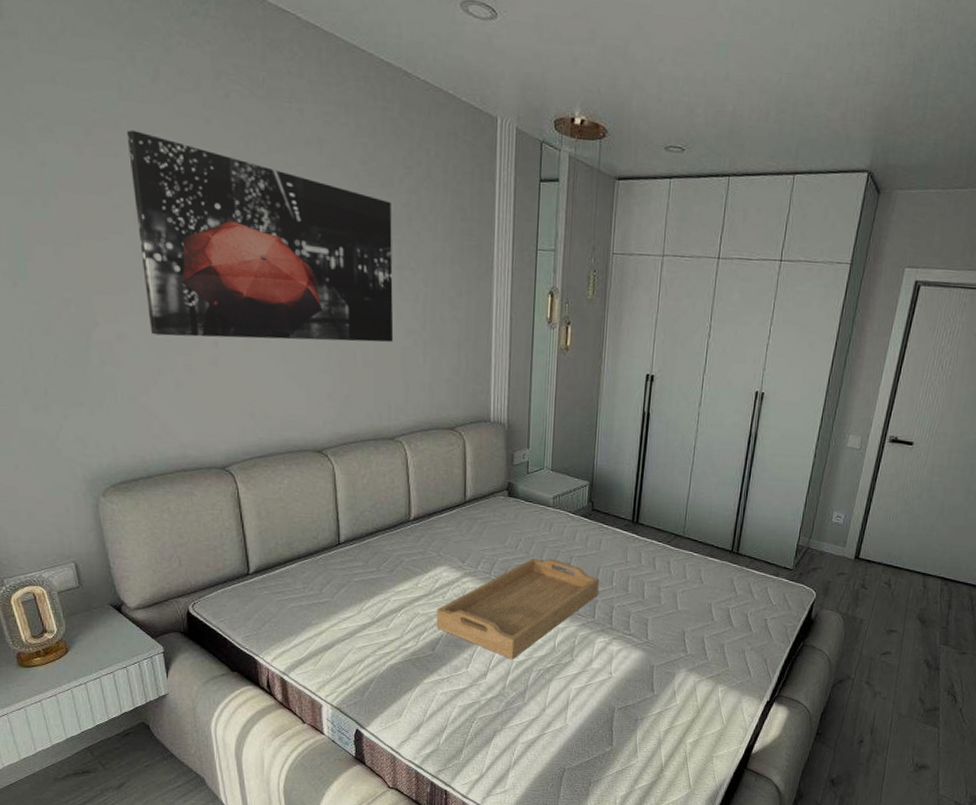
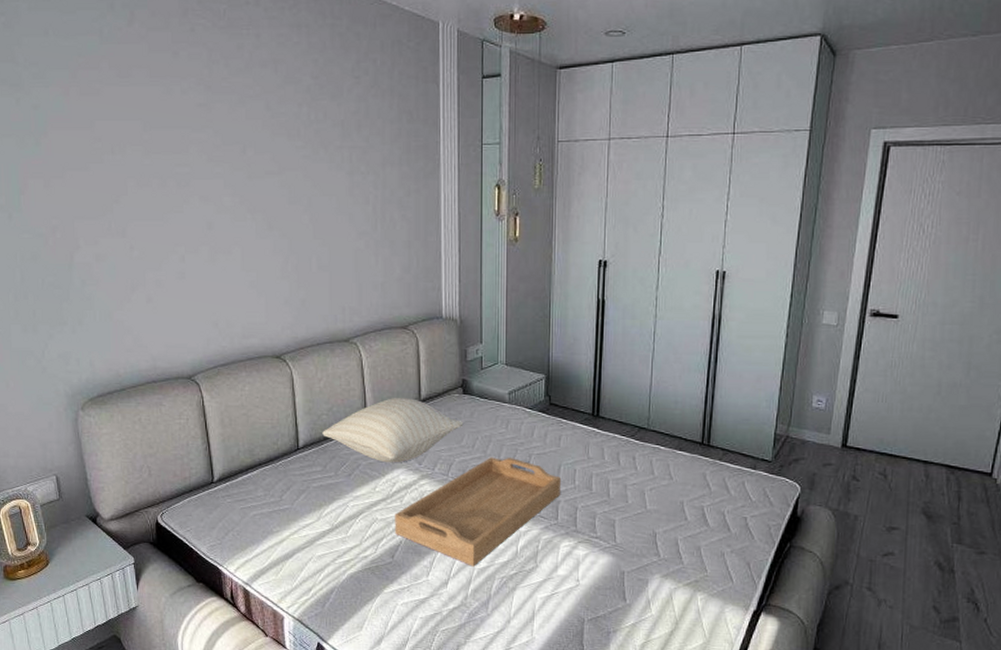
wall art: present [126,130,394,342] -> none [106,69,346,254]
pillow: none [365,497,508,561] -> present [322,397,464,463]

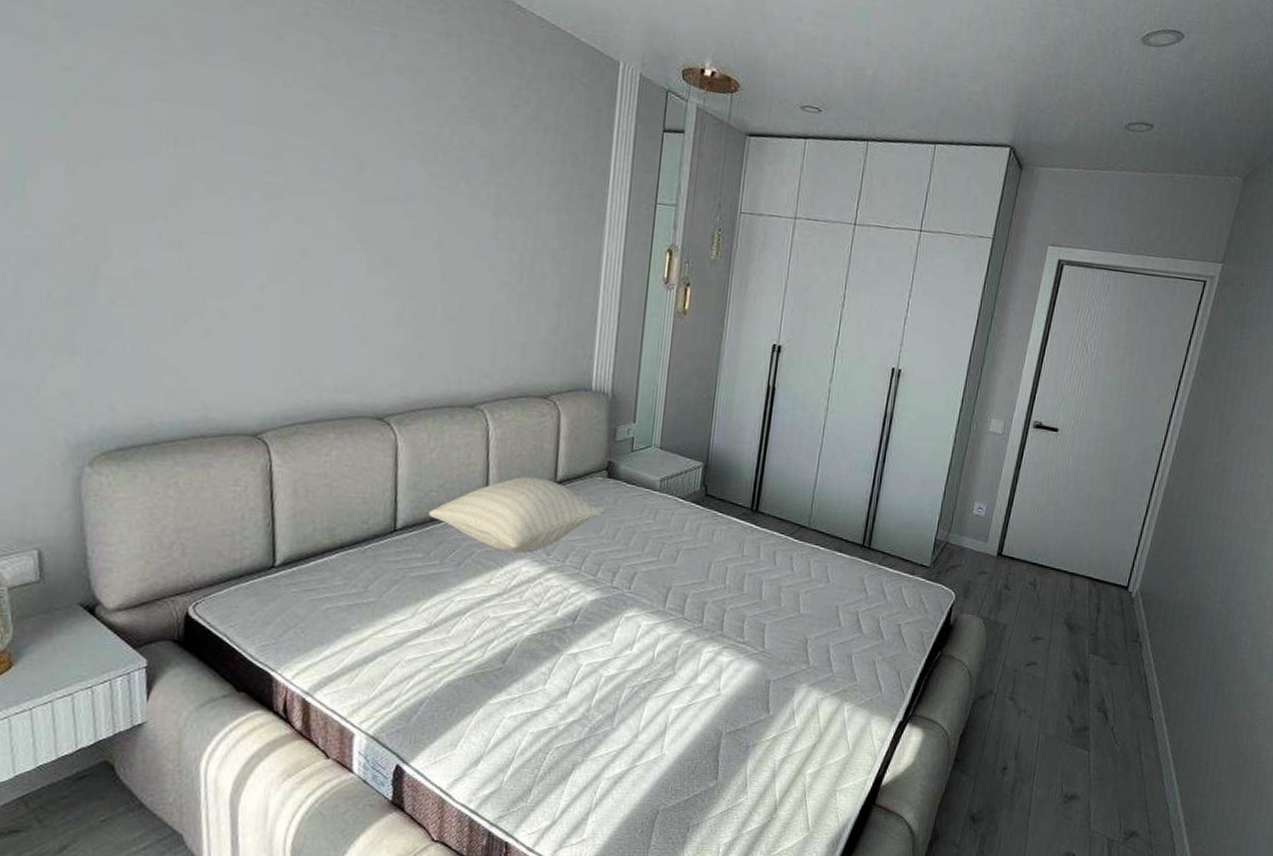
serving tray: present [395,457,562,567] -> none [509,550,711,674]

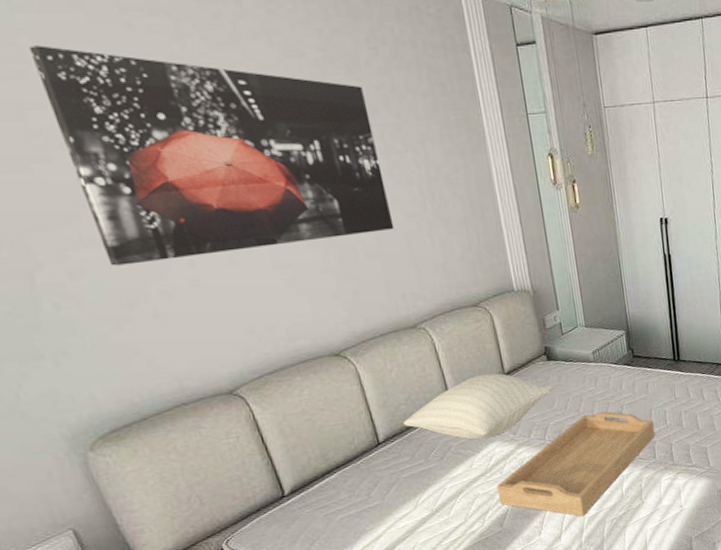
wall art: none [177,40,492,296] -> present [28,45,395,266]
serving tray: none [509,550,711,674] -> present [496,411,655,517]

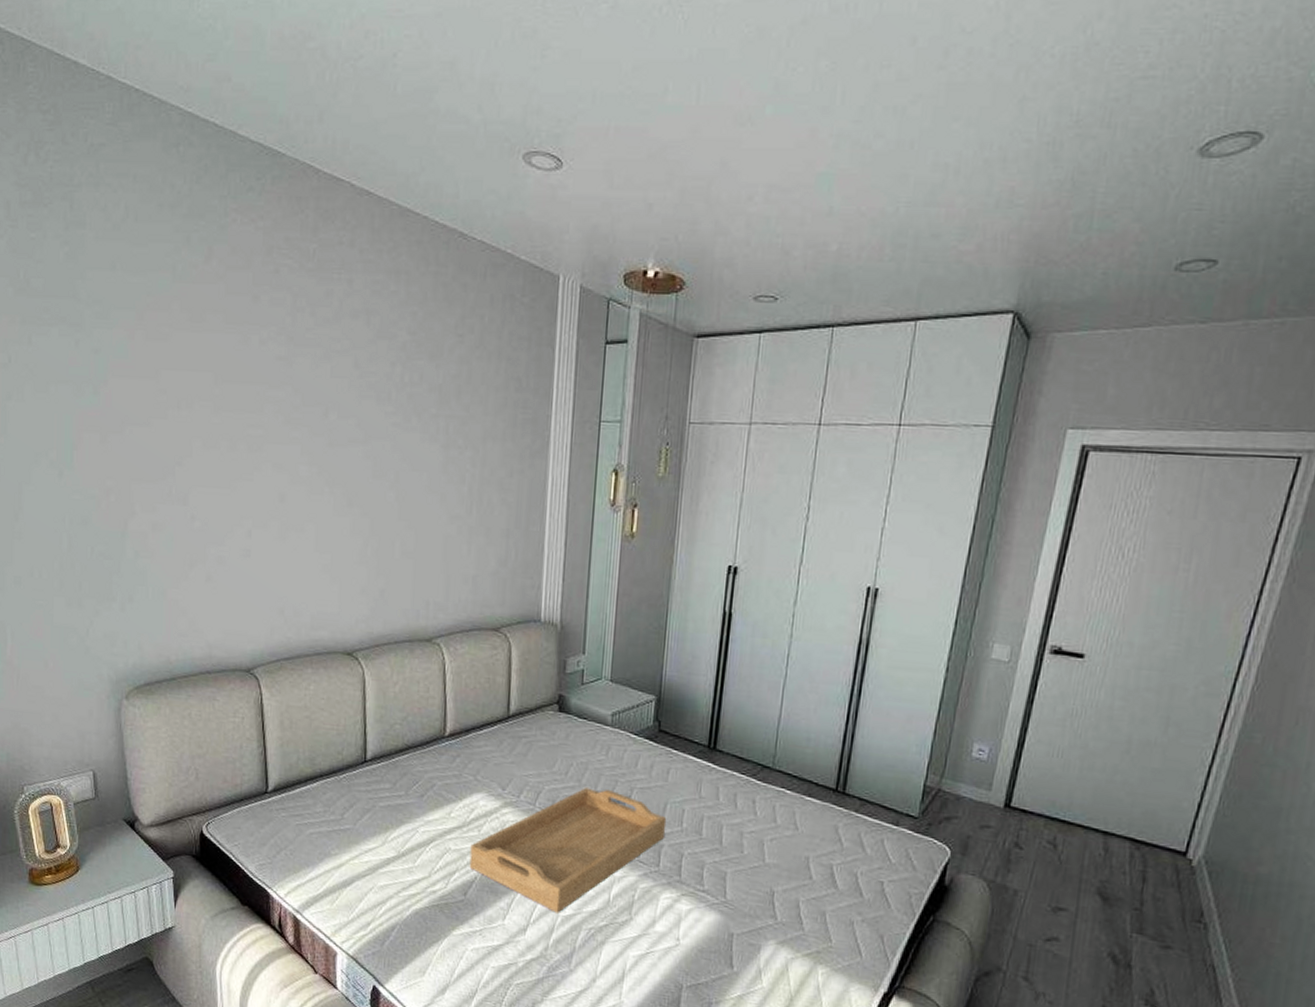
wall art: present [28,45,395,266] -> none [177,312,440,530]
pillow: present [403,373,553,440] -> none [394,709,557,787]

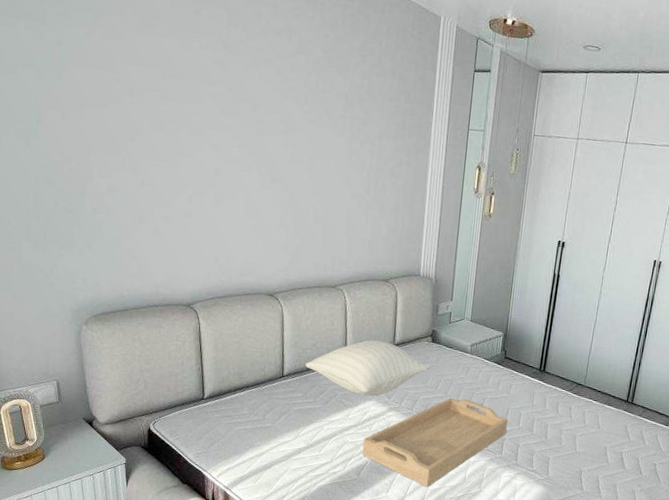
pillow: none [394,709,557,787] -> present [305,339,430,396]

